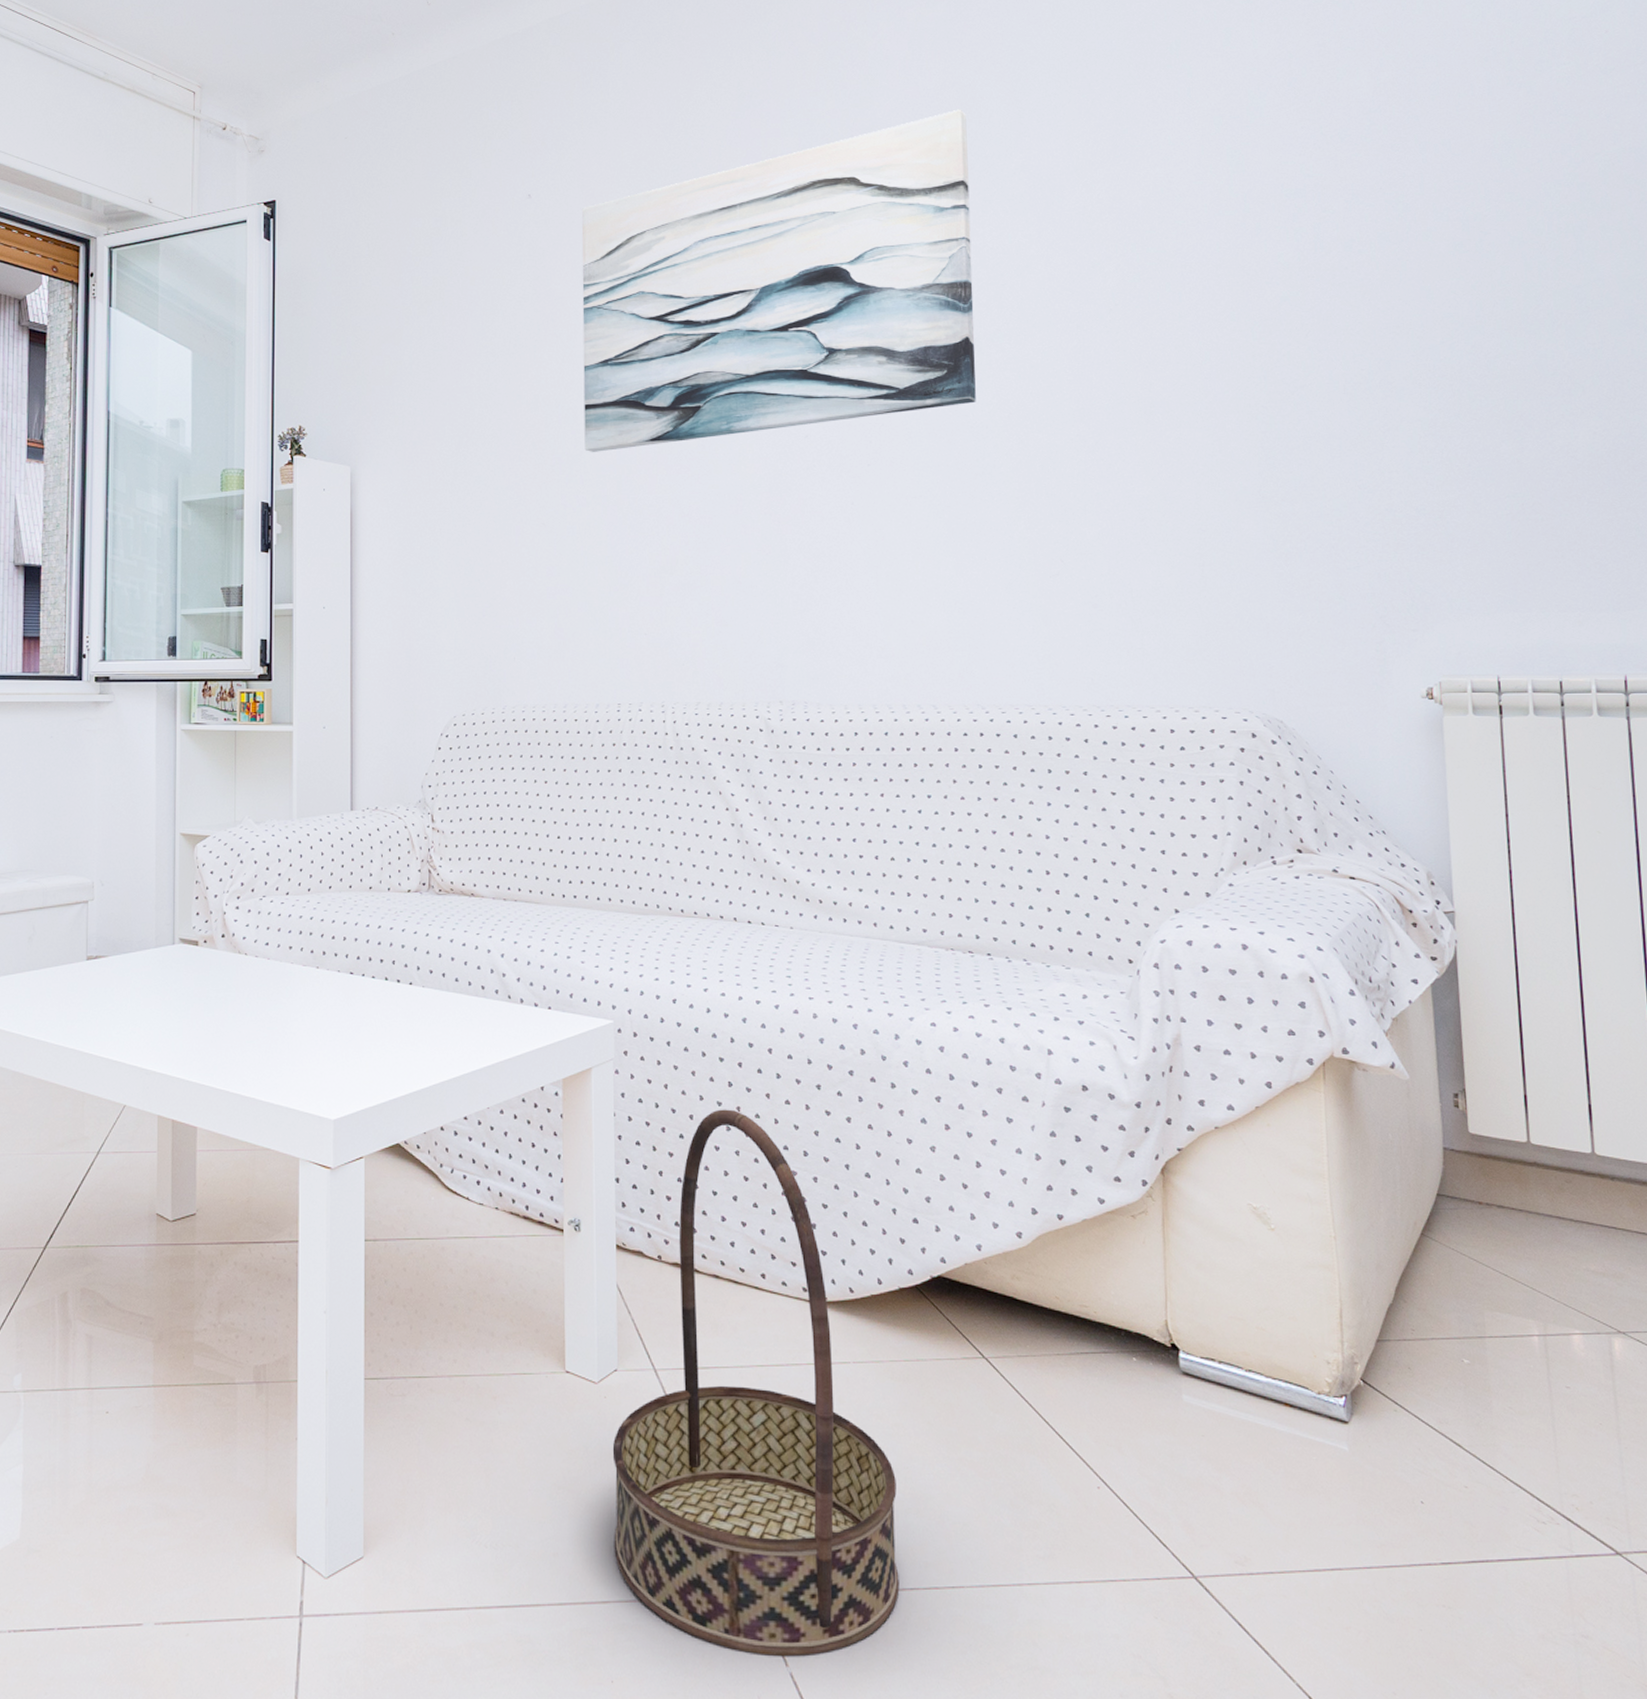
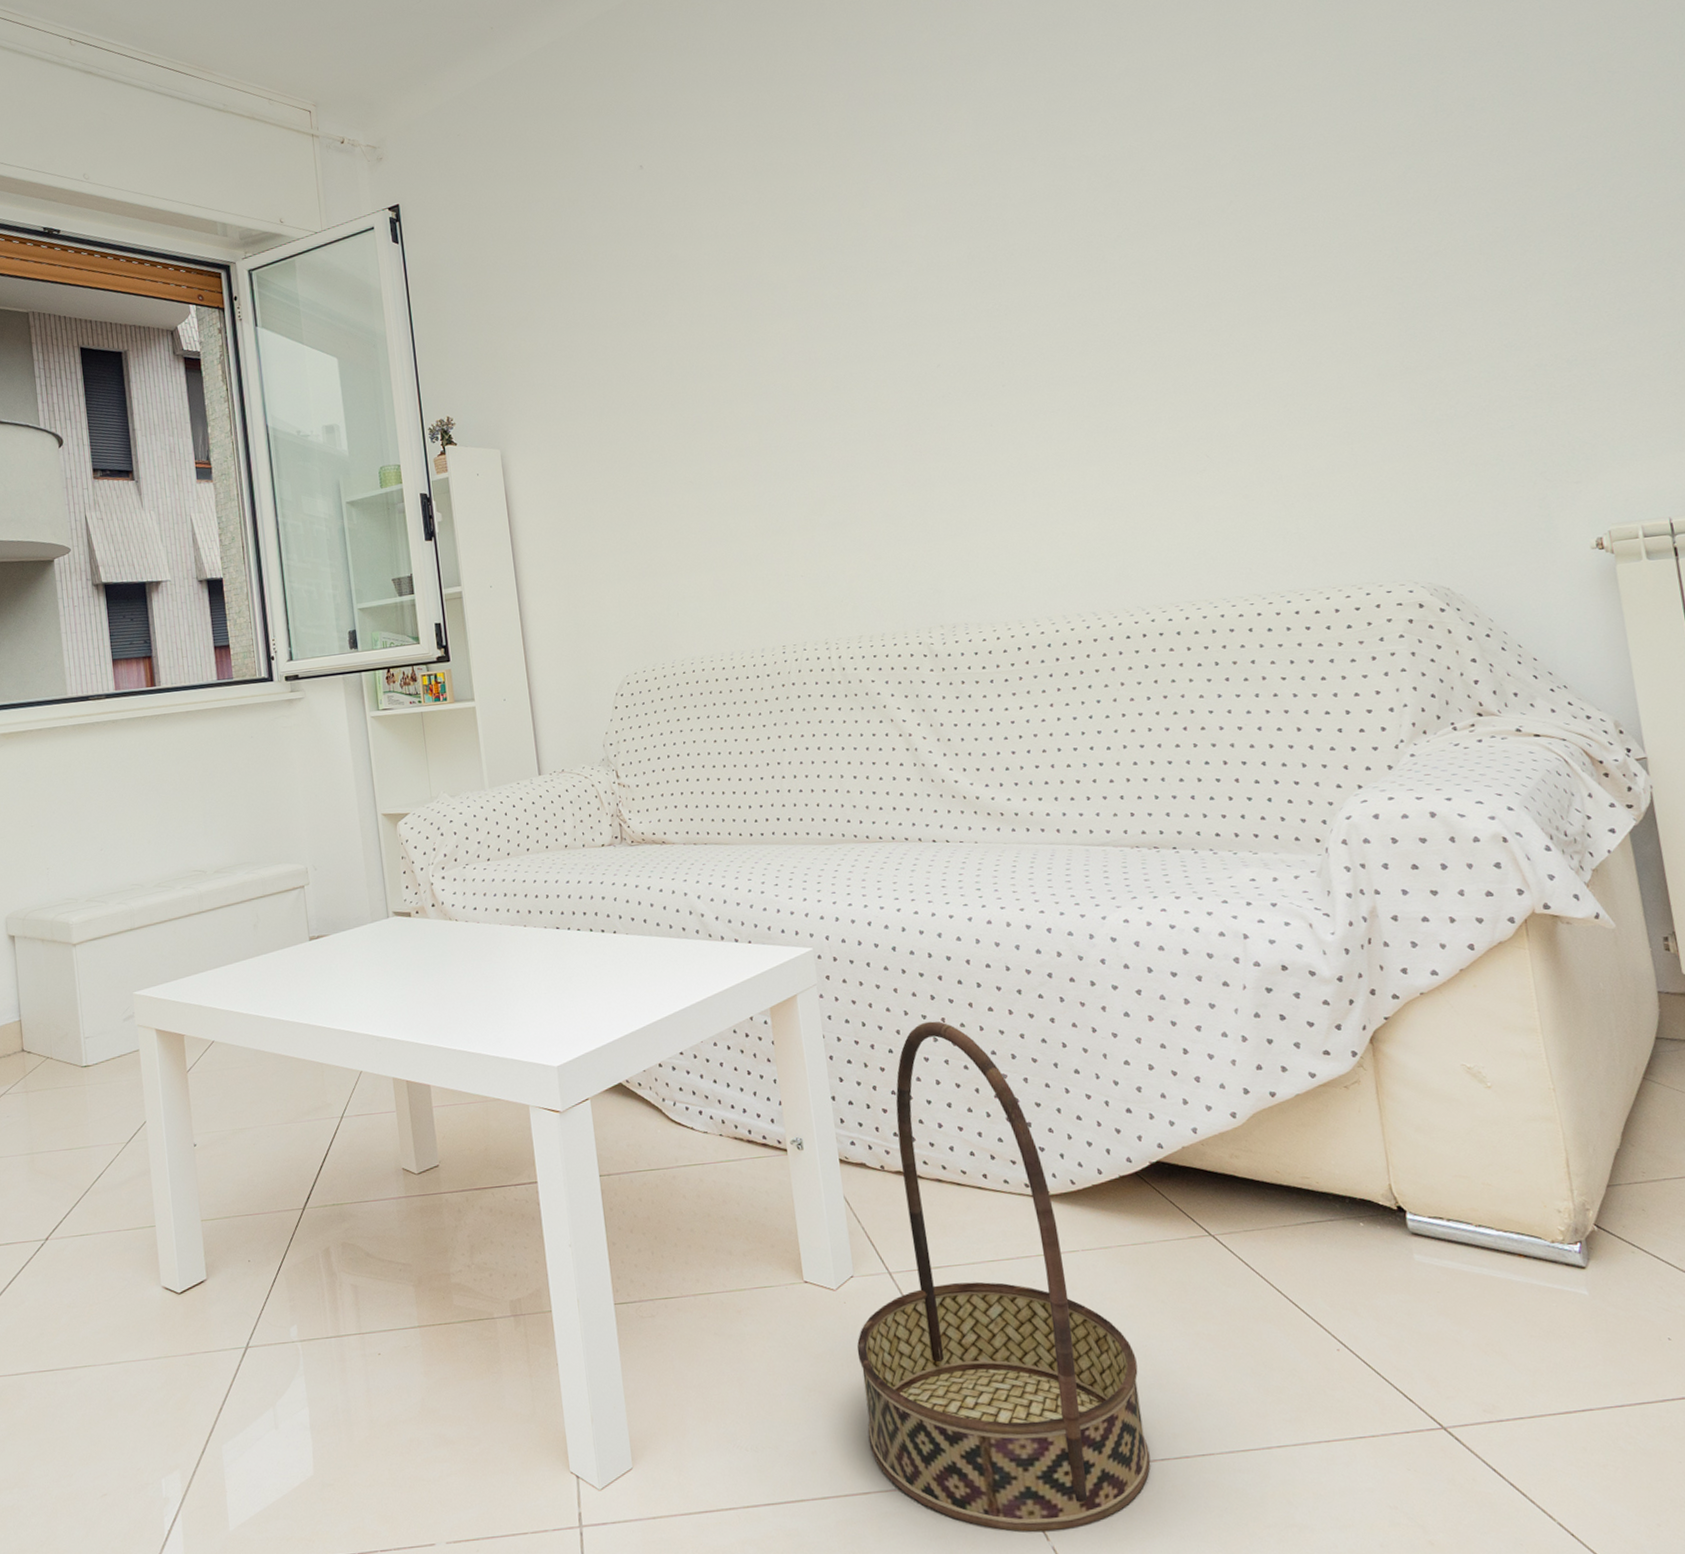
wall art: present [581,109,976,452] -> none [694,22,1104,407]

